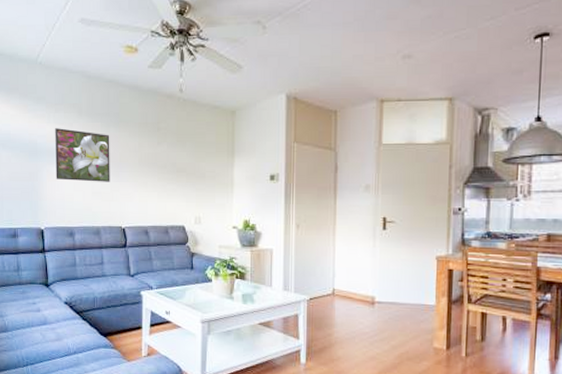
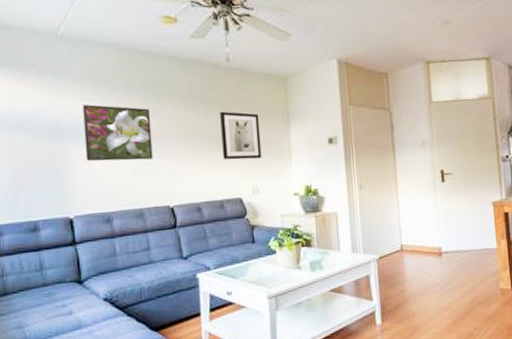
wall art: none [170,141,206,190] -> present [220,111,262,160]

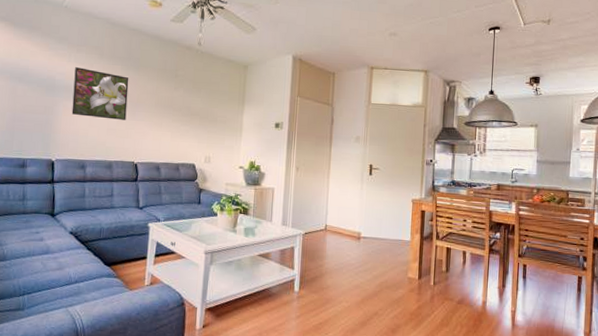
wall art: present [220,111,262,160] -> none [184,87,219,133]

